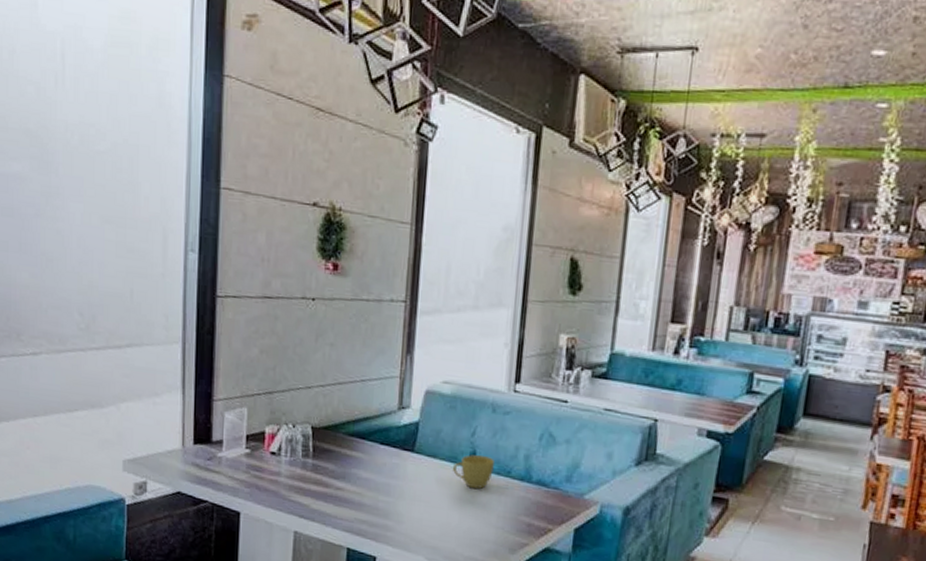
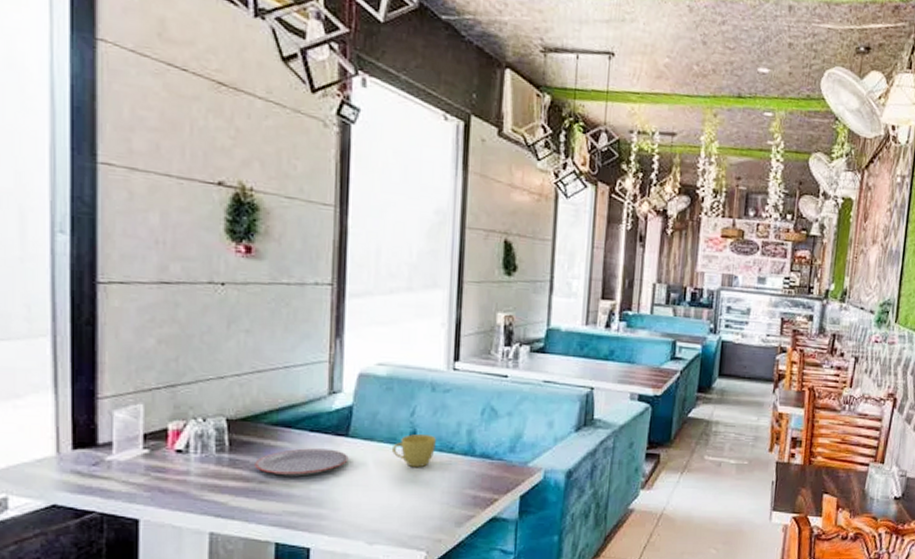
plate: none [333,460,413,487] -> present [255,448,349,476]

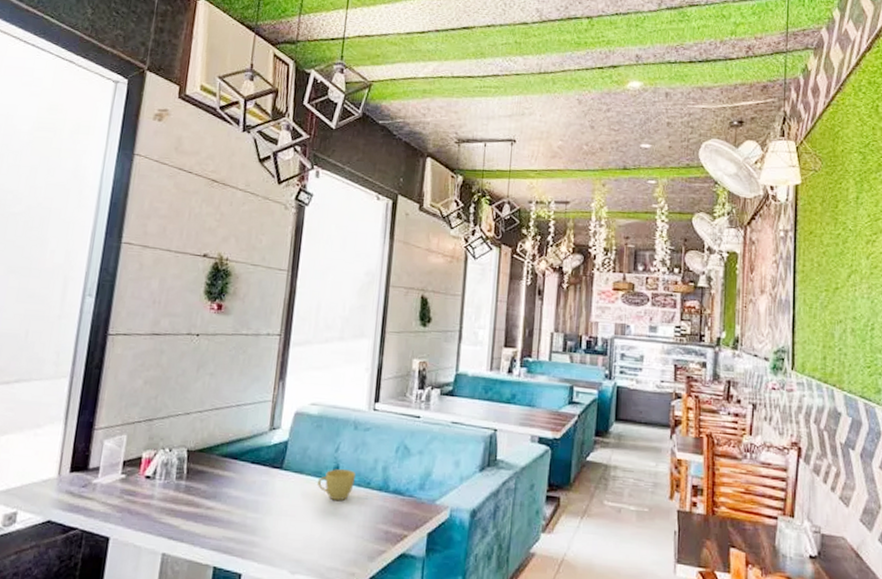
plate: present [255,448,349,476] -> none [204,478,281,505]

